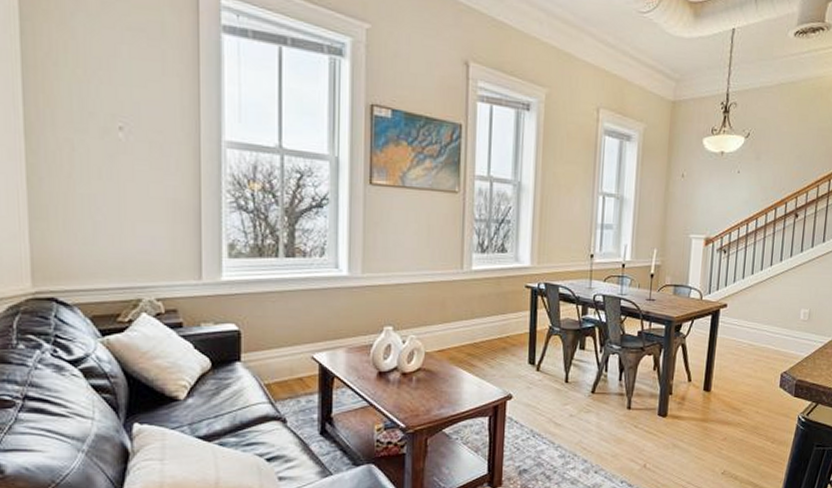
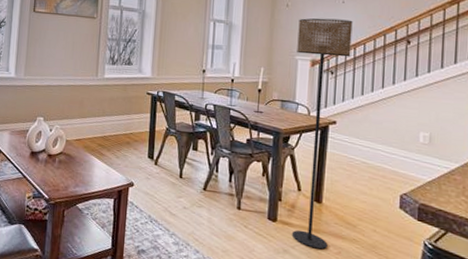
floor lamp: none [681,190,747,438] -> present [291,18,353,250]

